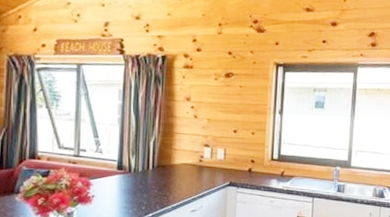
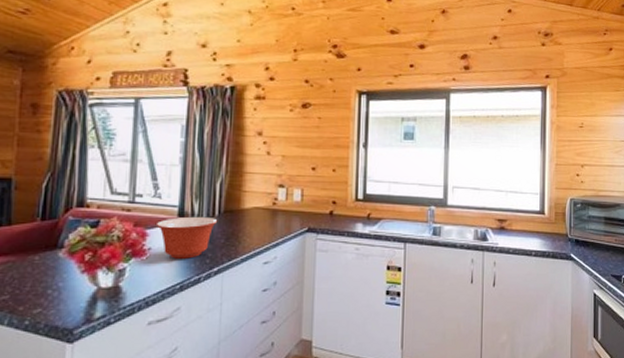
mixing bowl: none [99,169,152,206] -> present [157,216,218,259]

